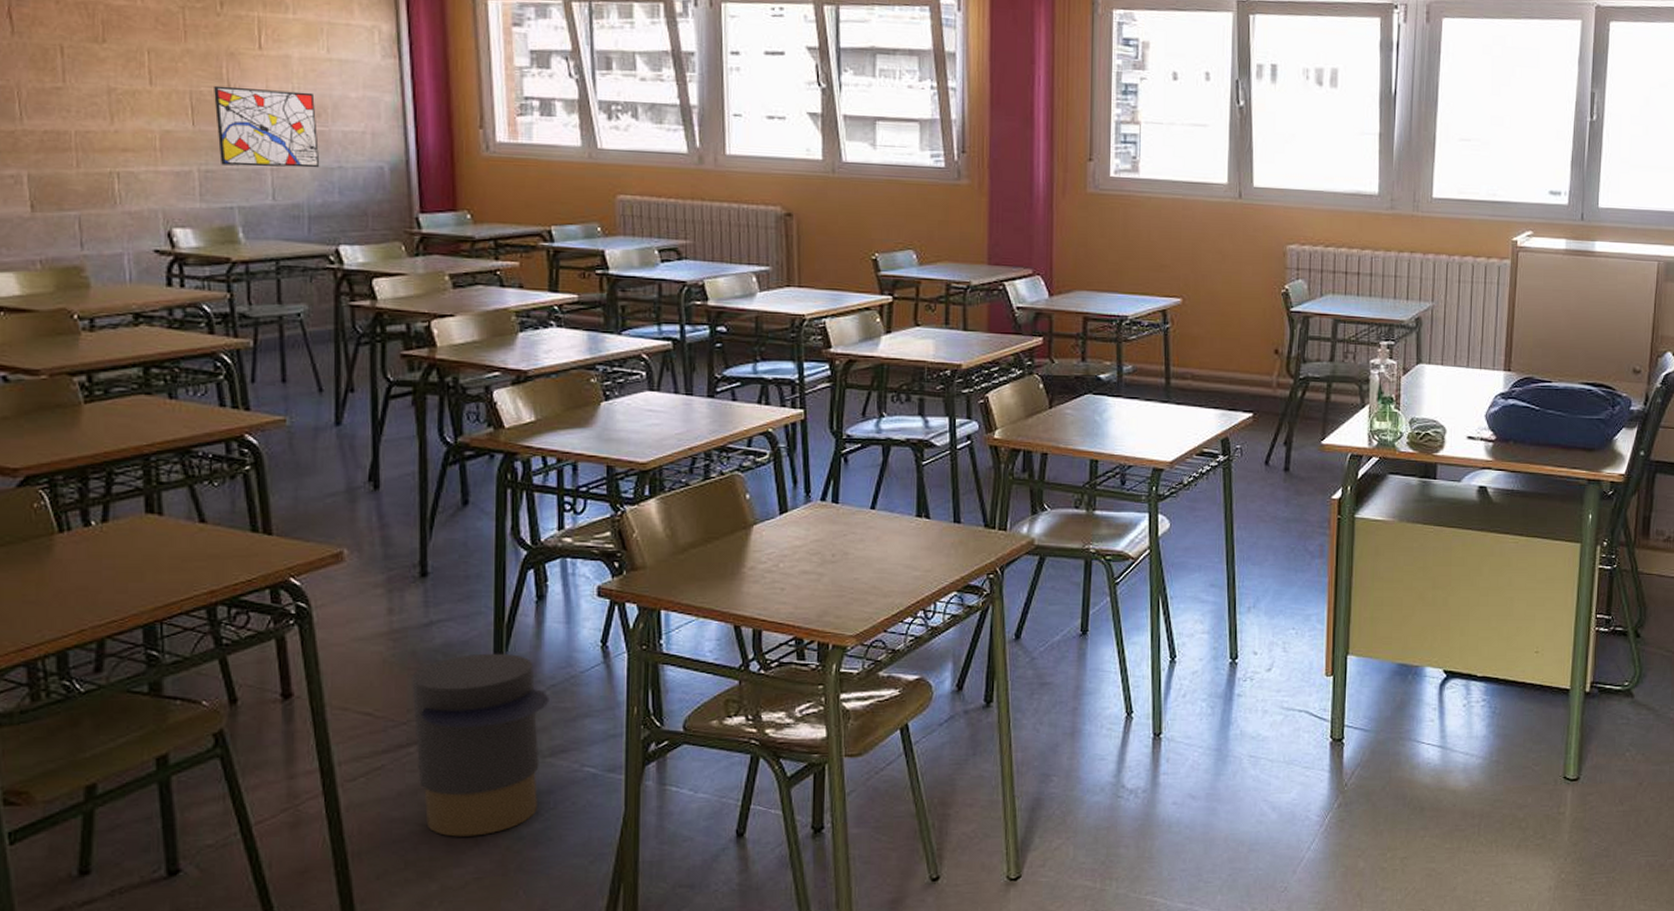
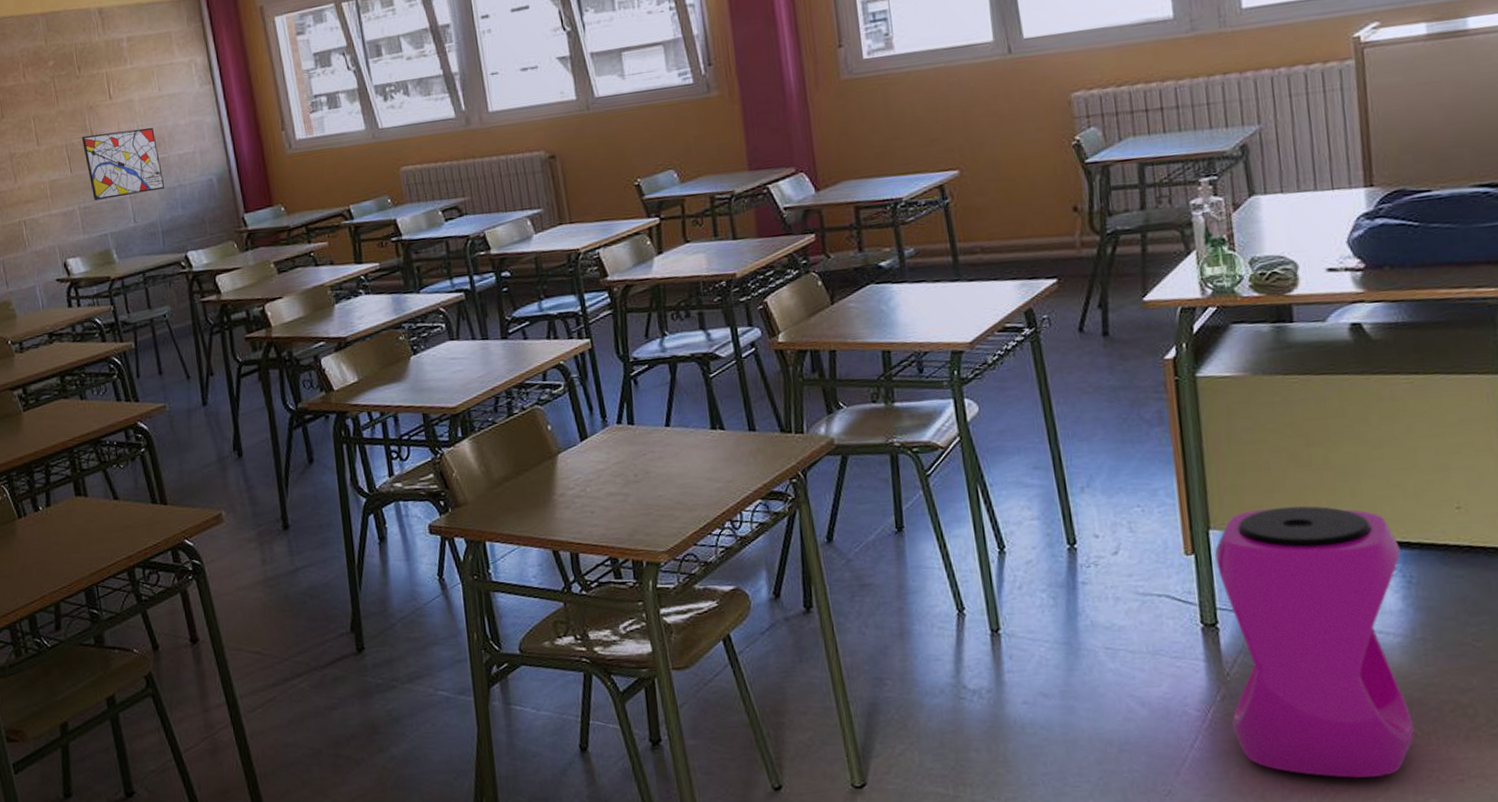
trash can: present [412,653,549,837] -> none [287,591,403,758]
stool: none [1343,639,1490,879] -> present [1215,505,1415,778]

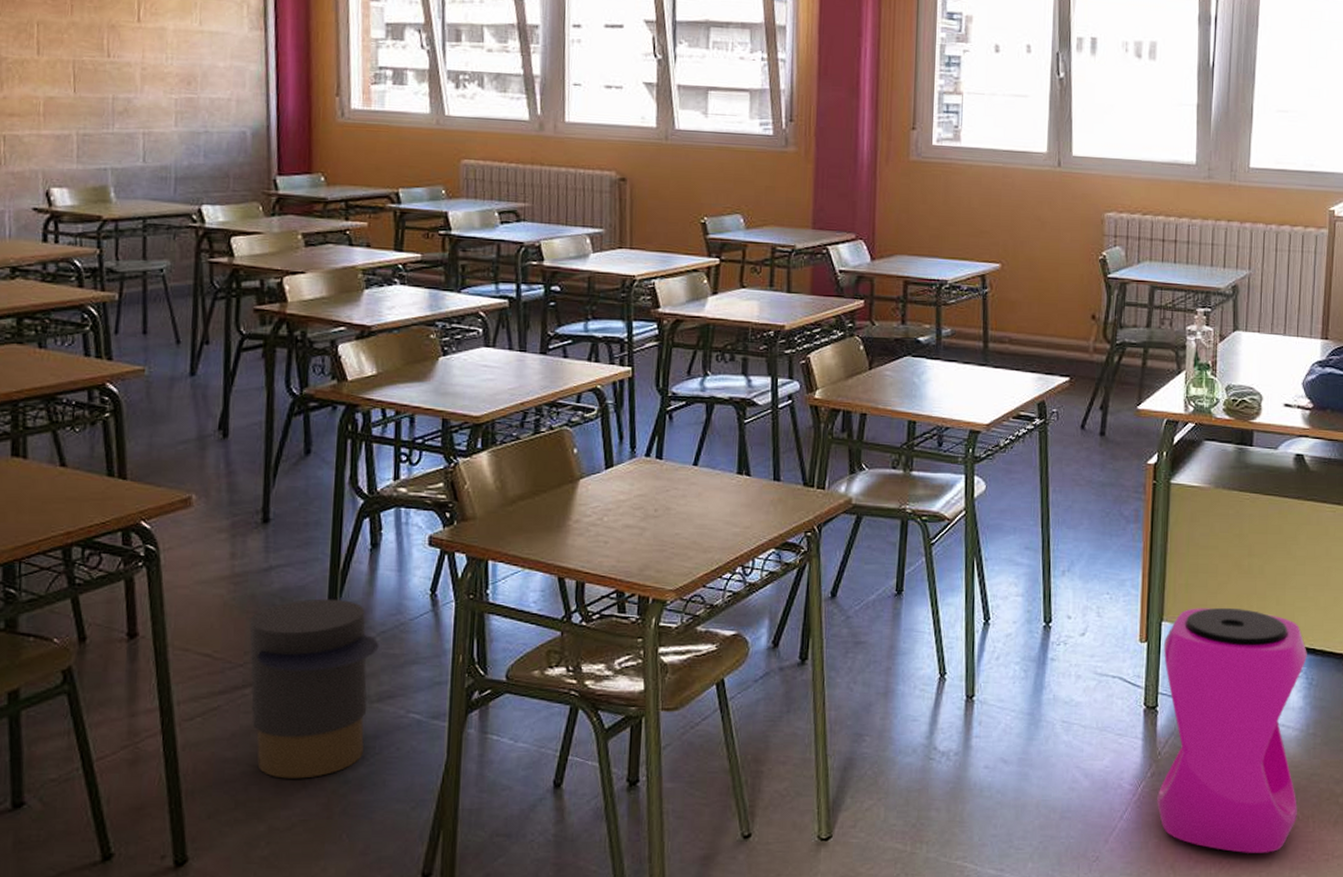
wall art: present [82,127,165,201] -> none [94,55,188,133]
trash can: none [287,591,403,758] -> present [249,598,379,779]

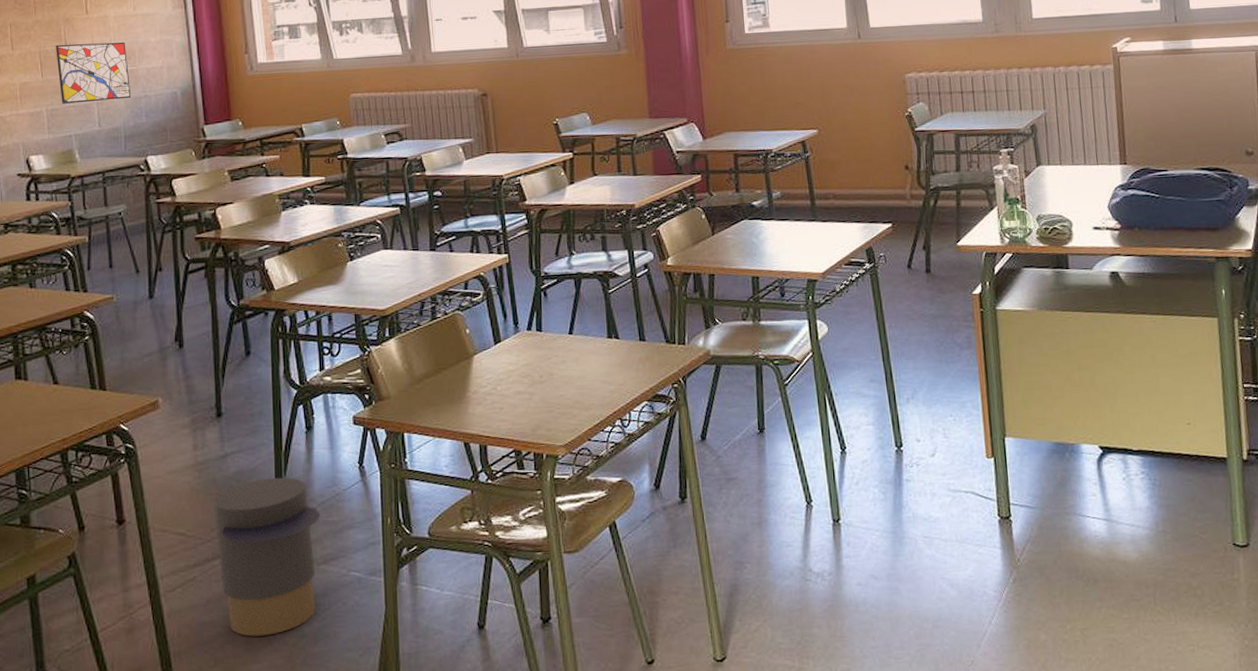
wall art: none [94,55,188,133] -> present [56,41,132,104]
stool: present [1156,607,1307,853] -> none [1009,419,1158,649]

